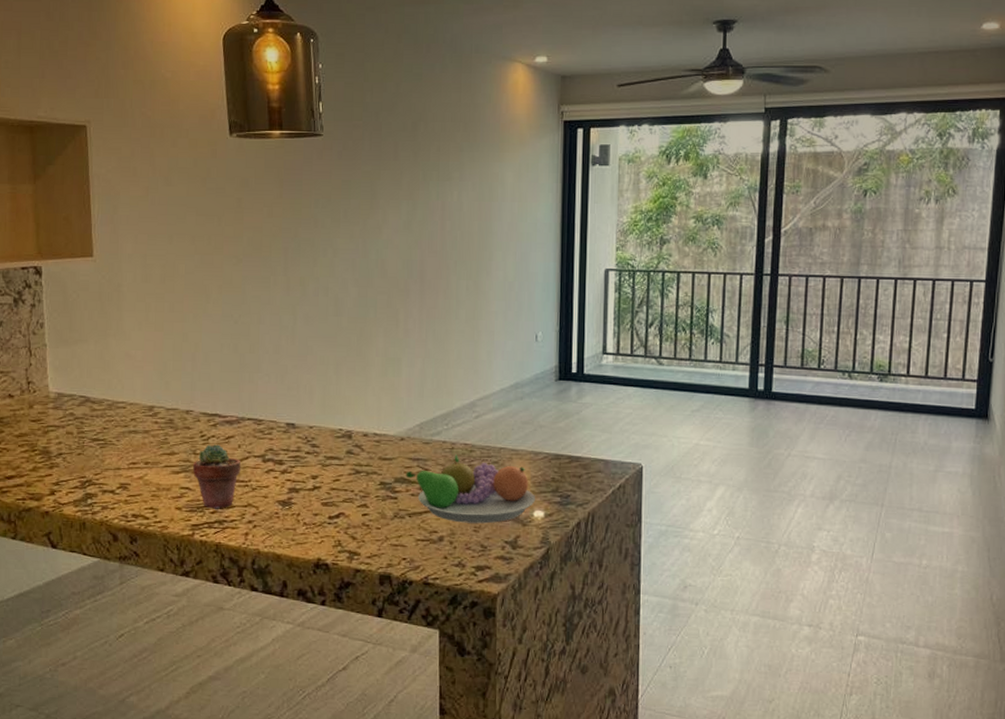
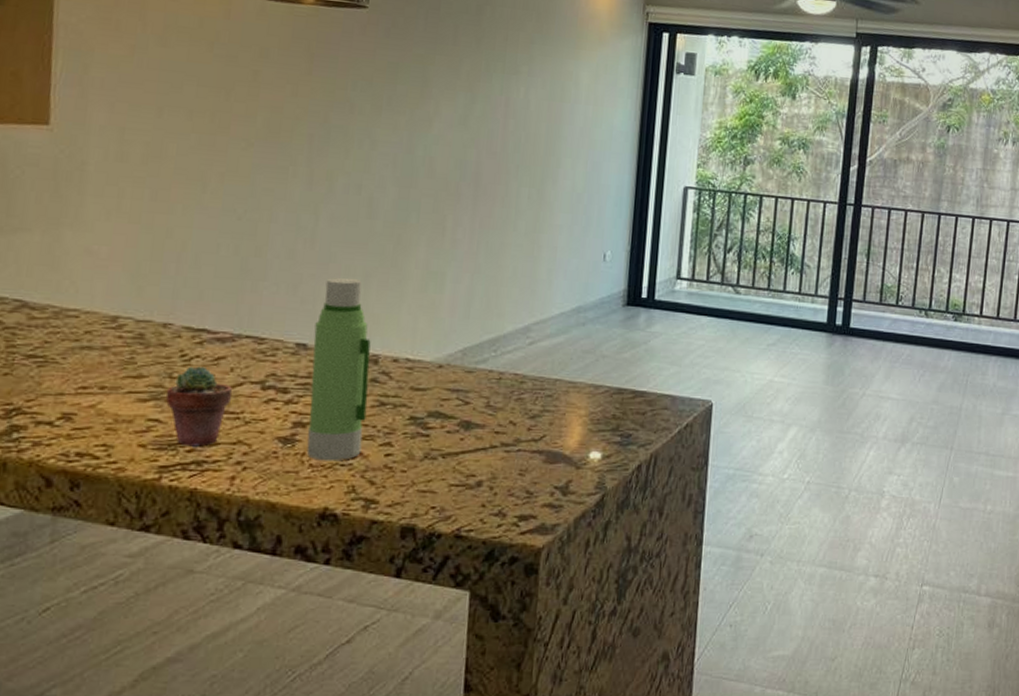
water bottle: none [299,367,346,520] -> present [306,277,371,461]
fruit bowl: present [406,454,536,524] -> none [441,386,594,466]

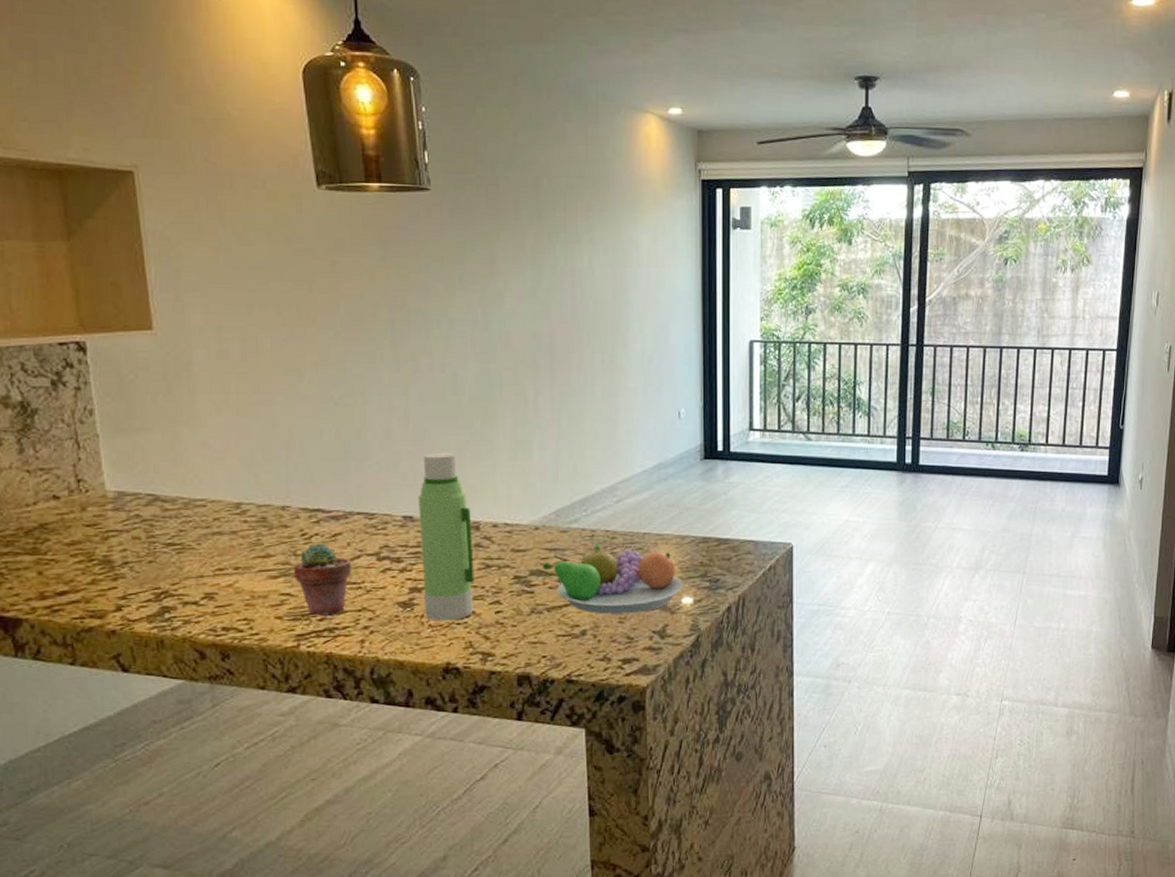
fruit bowl: none [441,386,594,466] -> present [542,542,684,615]

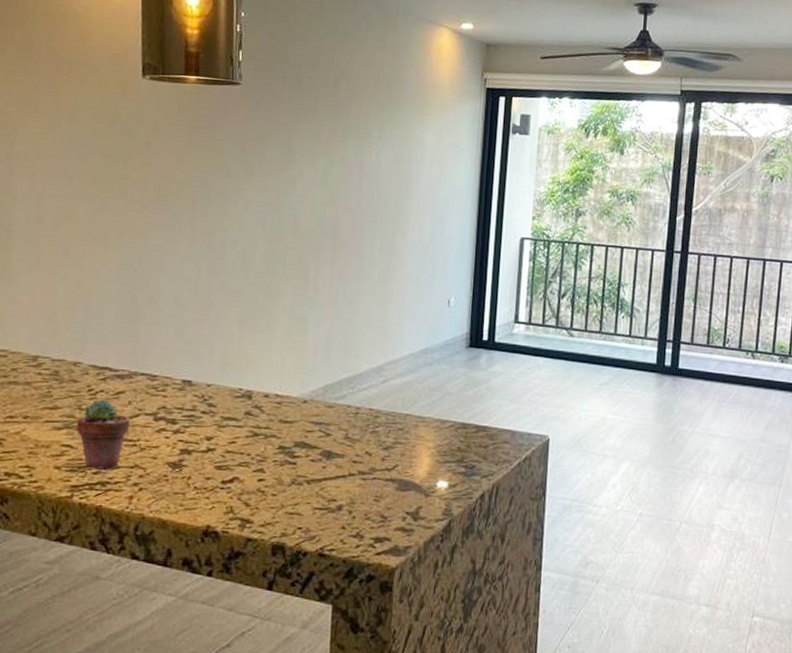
water bottle: present [418,452,475,621] -> none [192,322,245,485]
fruit bowl: present [542,542,684,615] -> none [306,420,441,493]

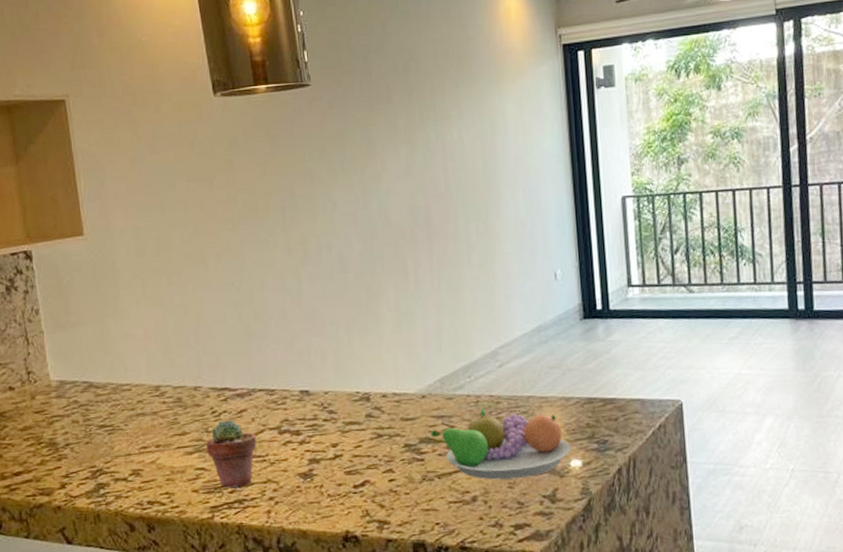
fruit bowl: none [306,420,441,493] -> present [430,408,572,480]

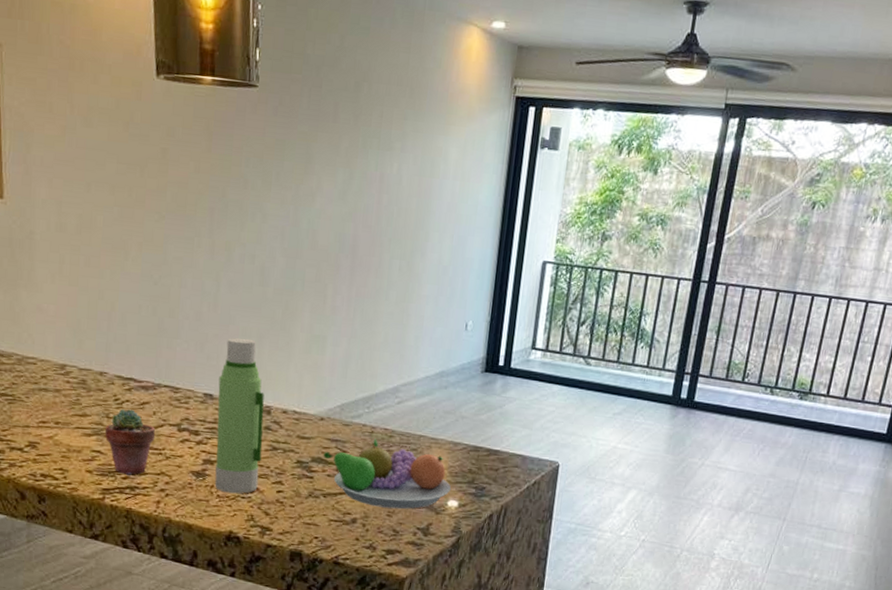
water bottle: none [313,327,368,491] -> present [215,337,264,494]

